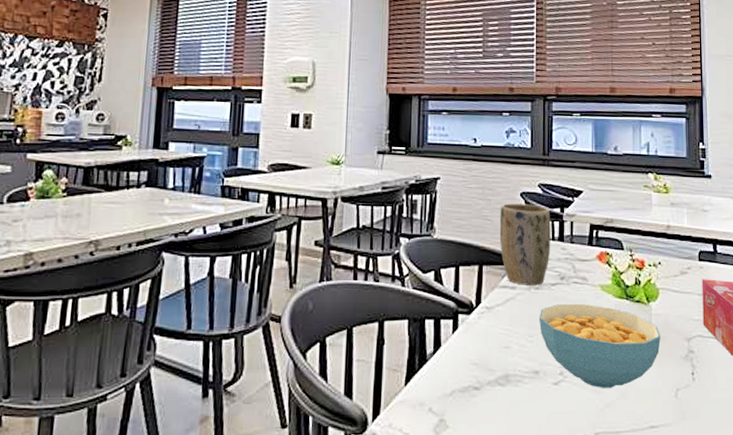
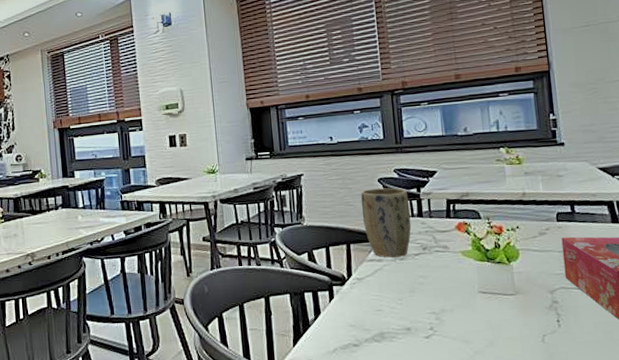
cereal bowl: present [539,304,661,388] -> none [406,269,524,339]

